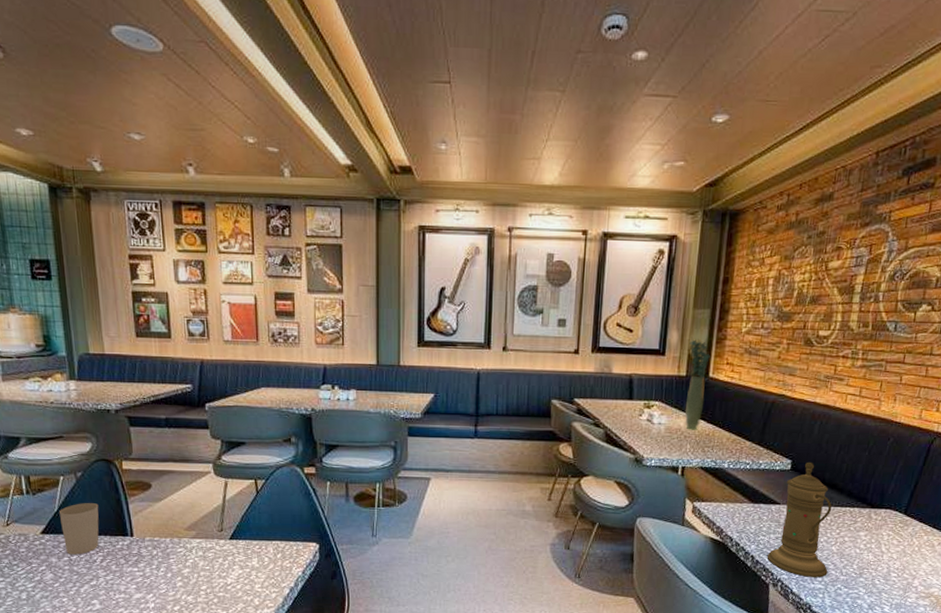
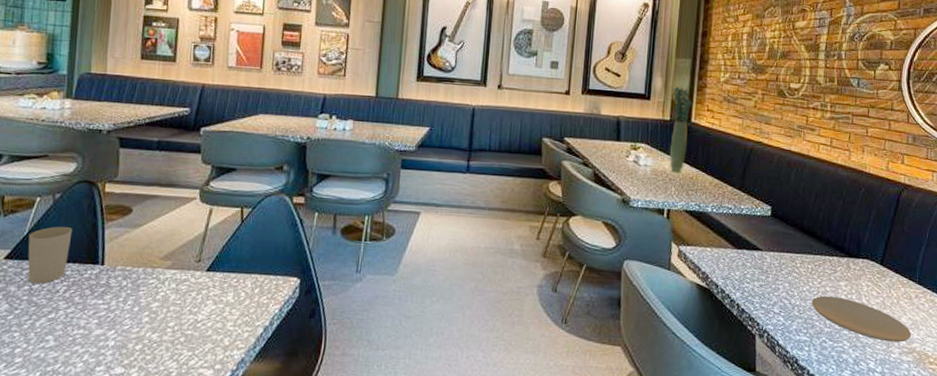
coffee pot: present [767,461,832,578] -> none [752,208,812,329]
plate: none [828,545,931,588] -> present [811,295,912,343]

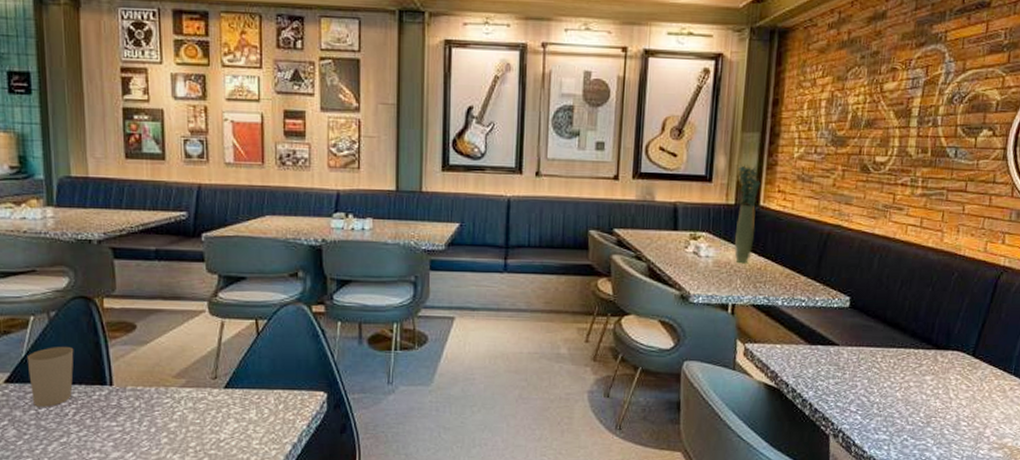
plate: present [811,295,912,343] -> none [892,391,1004,438]

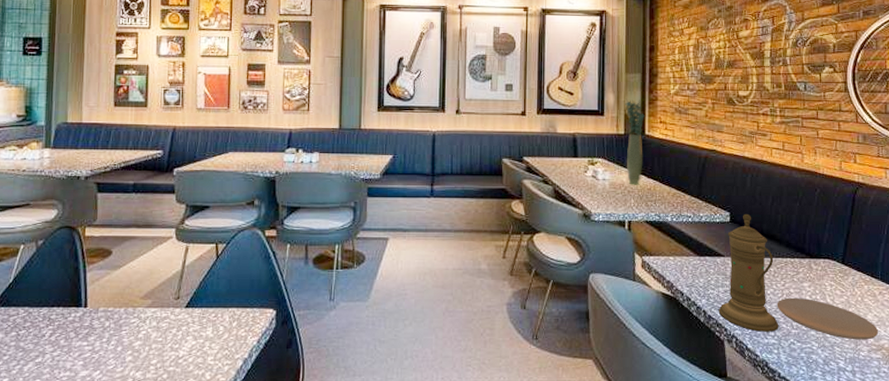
cup: present [26,346,74,407] -> none [13,271,56,329]
coffee pot: none [826,298,895,427] -> present [718,213,779,332]
plate: none [892,391,1004,438] -> present [777,297,879,340]

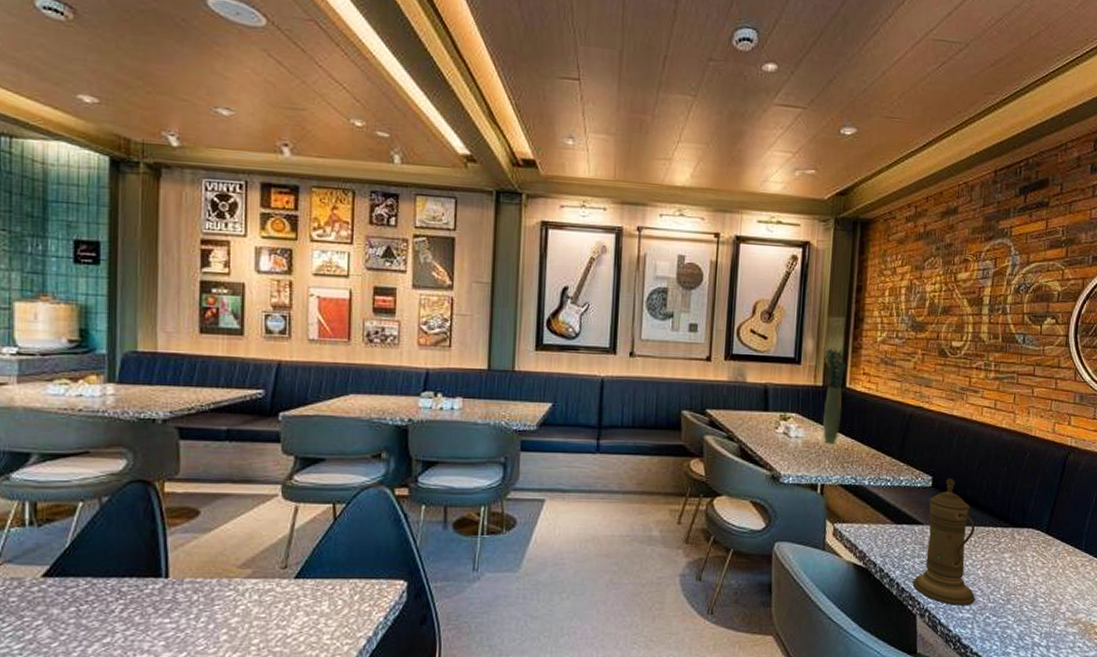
plate: present [777,297,879,340] -> none [974,569,1077,614]

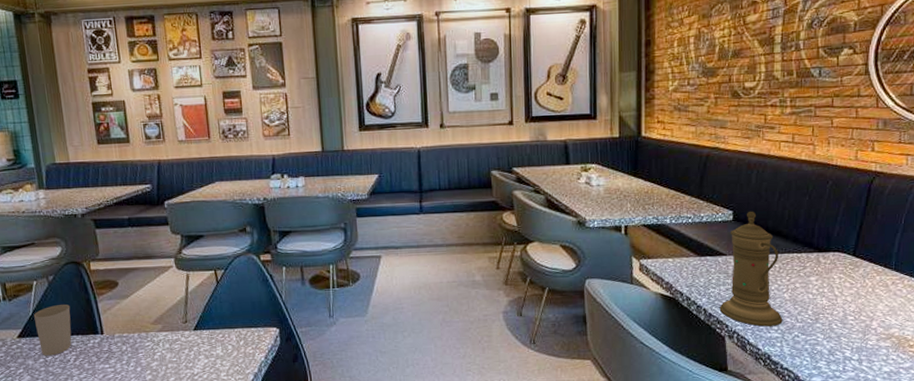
cup: none [70,534,127,603] -> present [33,304,72,356]
vase: present [822,345,846,444] -> none [619,99,641,189]

